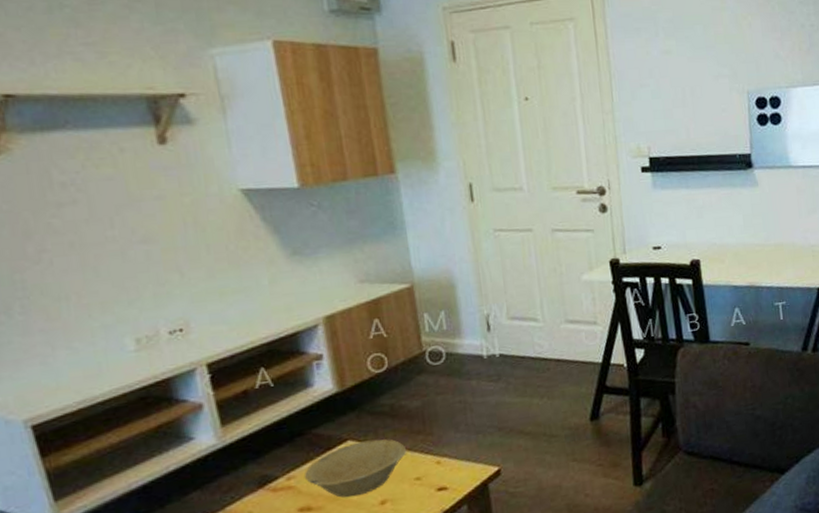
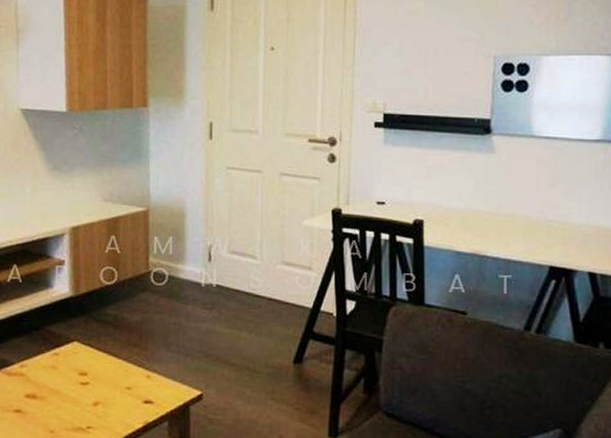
bowl: present [304,439,407,498] -> none [34,344,123,394]

